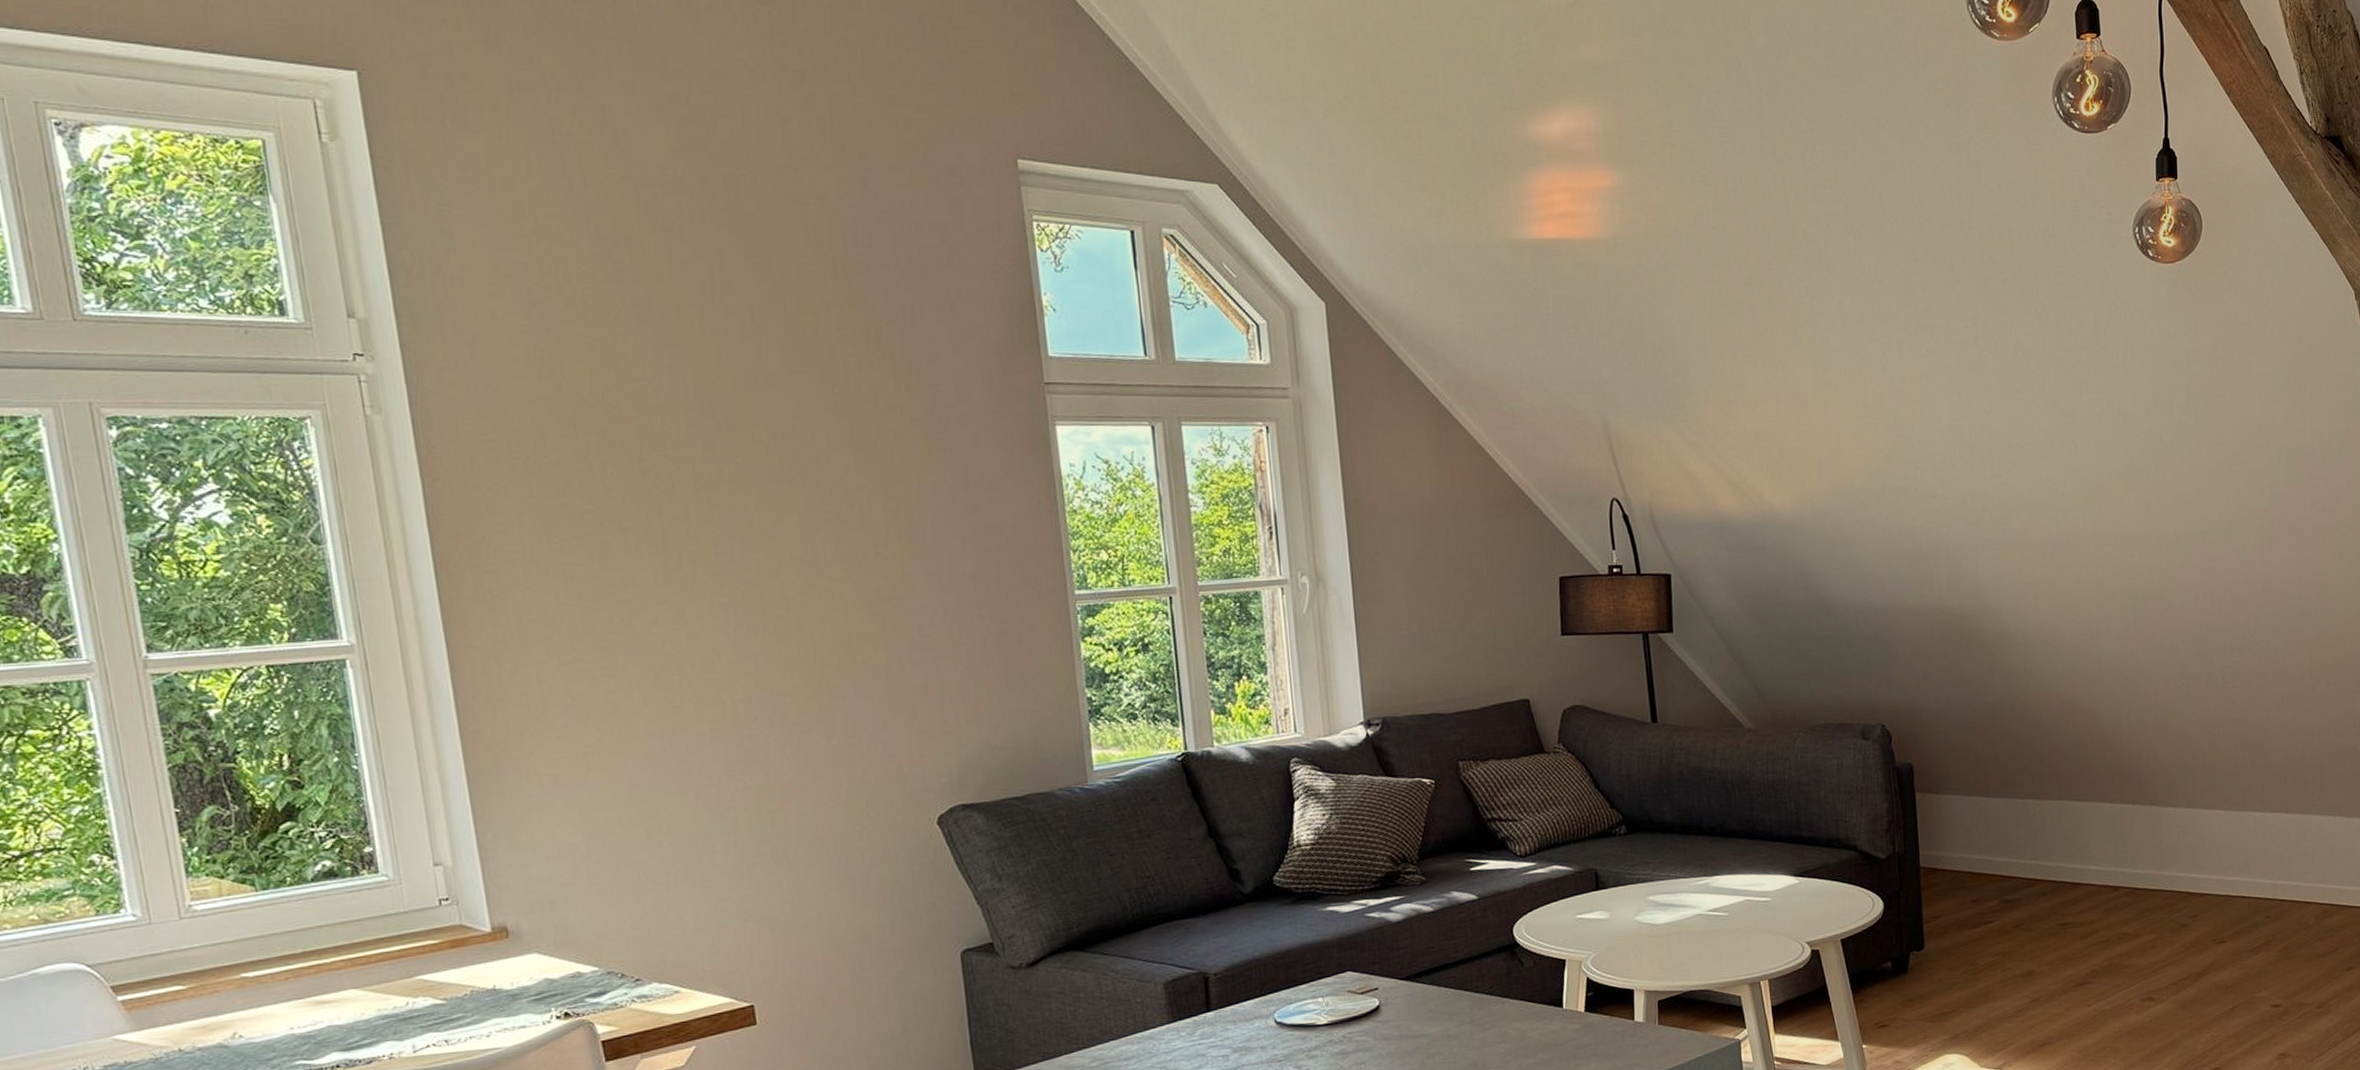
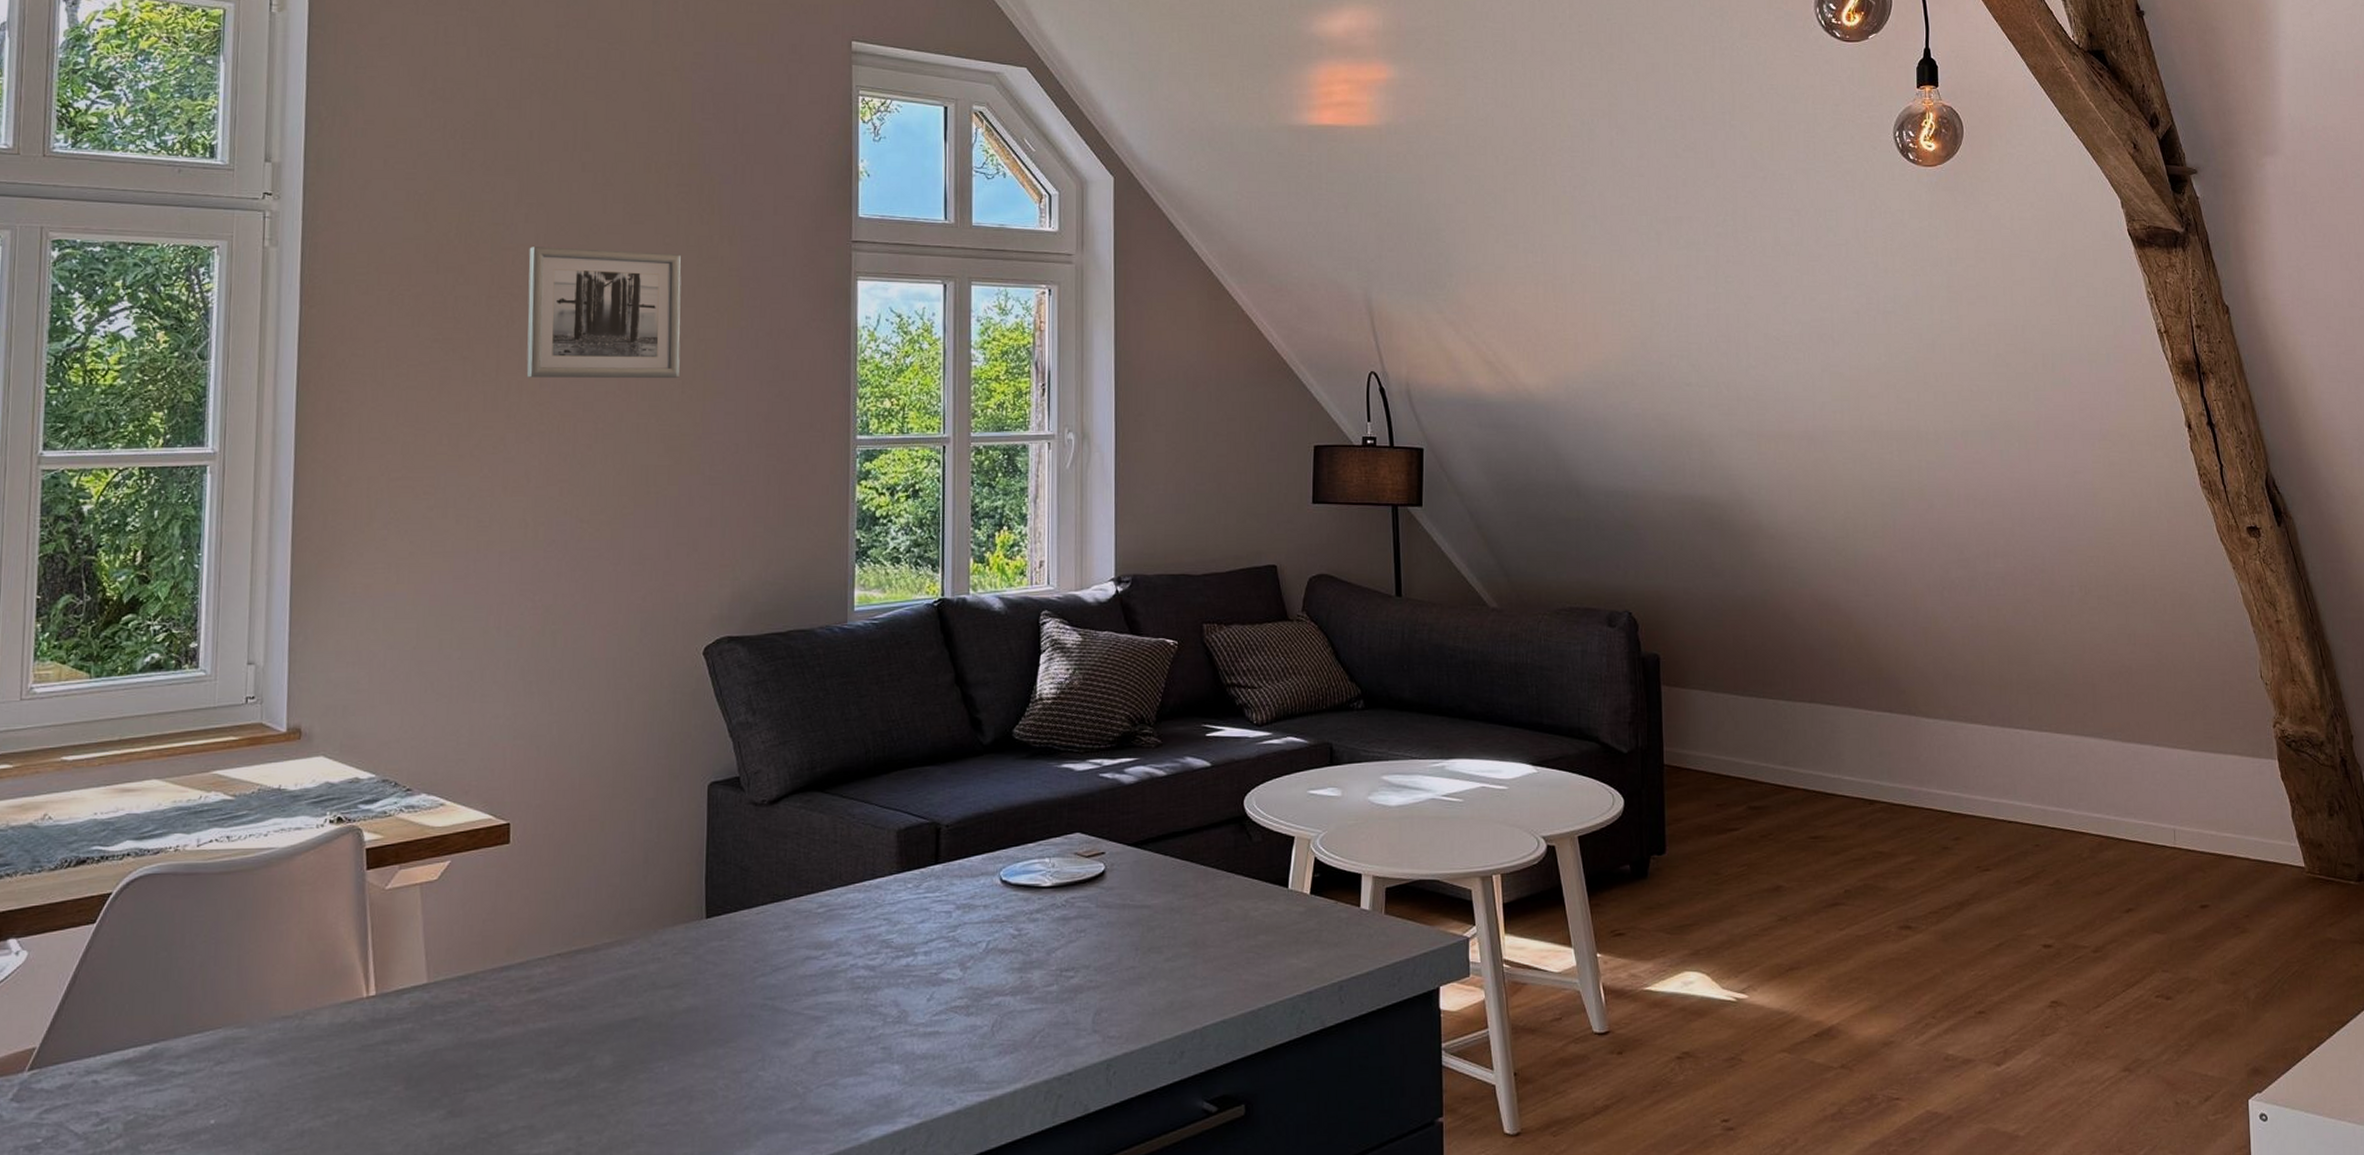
wall art: none [678,402,871,547] -> present [526,247,681,378]

